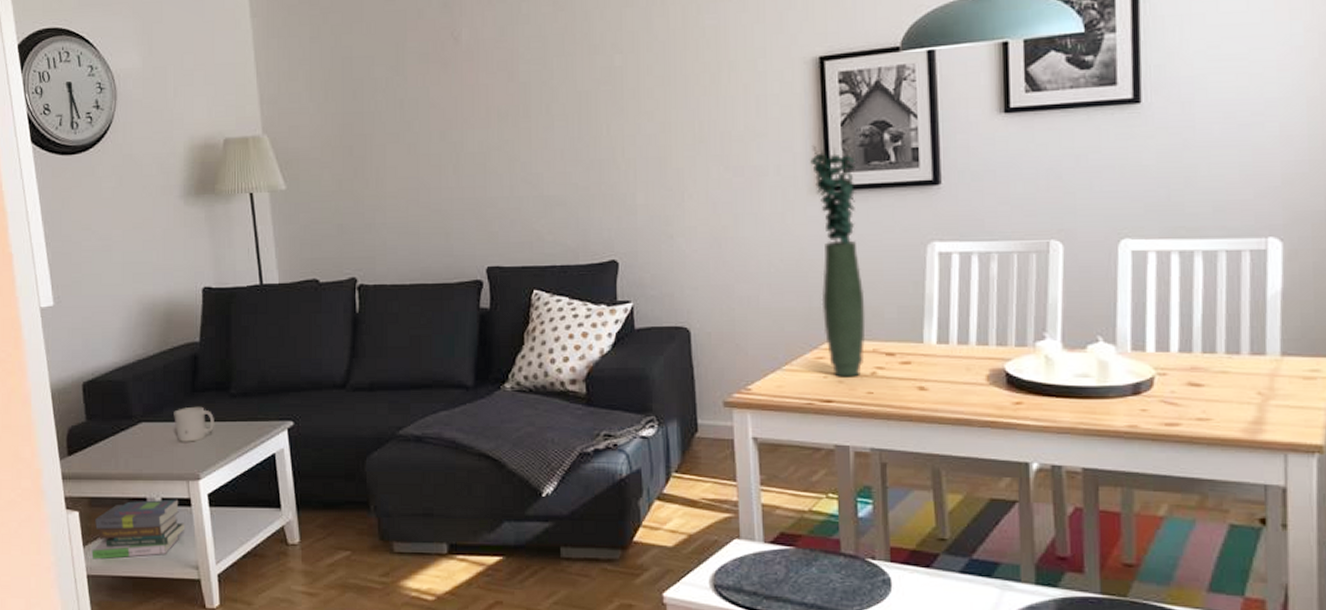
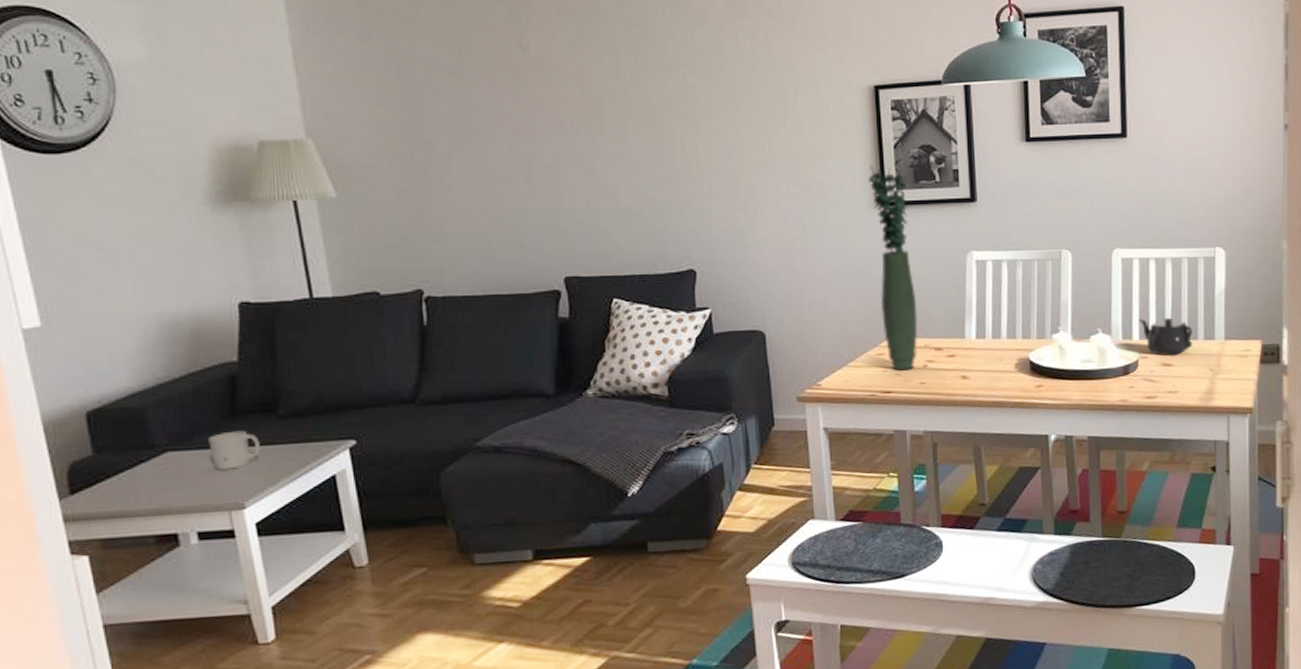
books: present [91,499,186,560] -> none [108,531,229,607]
teapot: none [1155,325,1233,373] -> present [1138,317,1193,355]

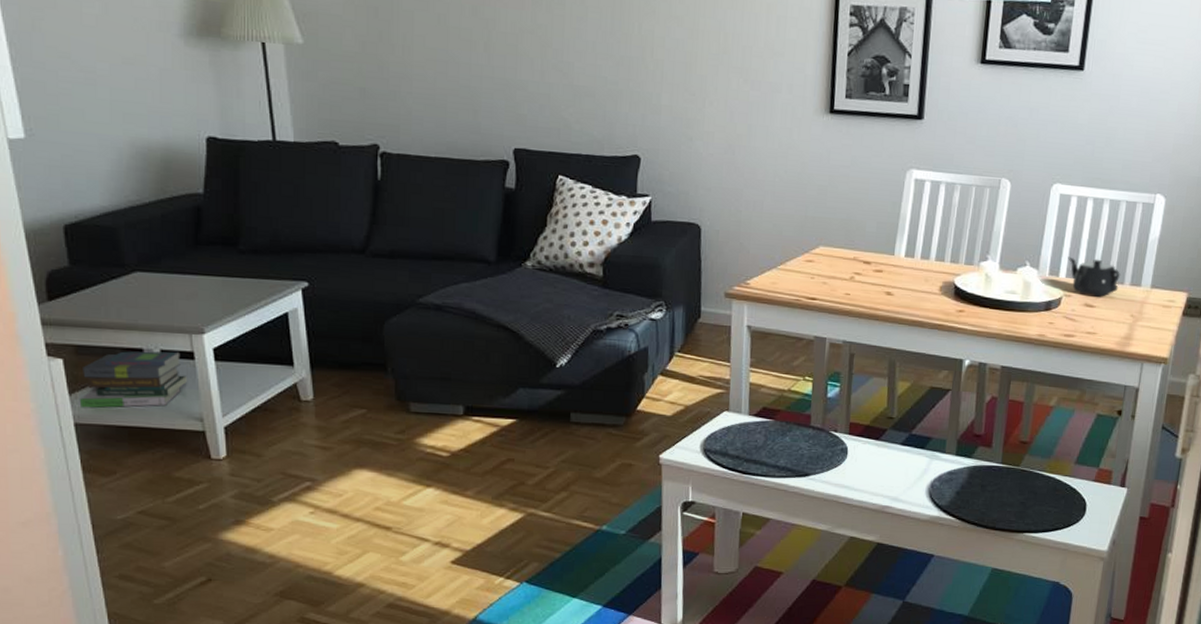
books: none [108,531,229,607] -> present [79,351,188,408]
mug: present [208,430,260,470] -> none [174,259,220,296]
vase: present [868,165,918,371] -> none [815,70,857,280]

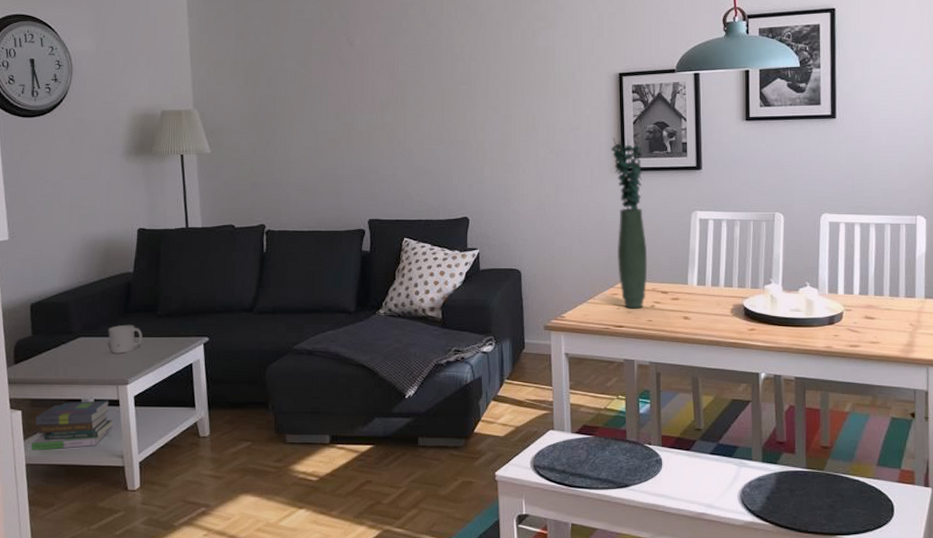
mug: none [174,259,220,296] -> present [108,324,143,354]
vase: none [815,70,857,280] -> present [611,137,648,309]
teapot: present [1068,256,1120,297] -> none [844,275,895,309]

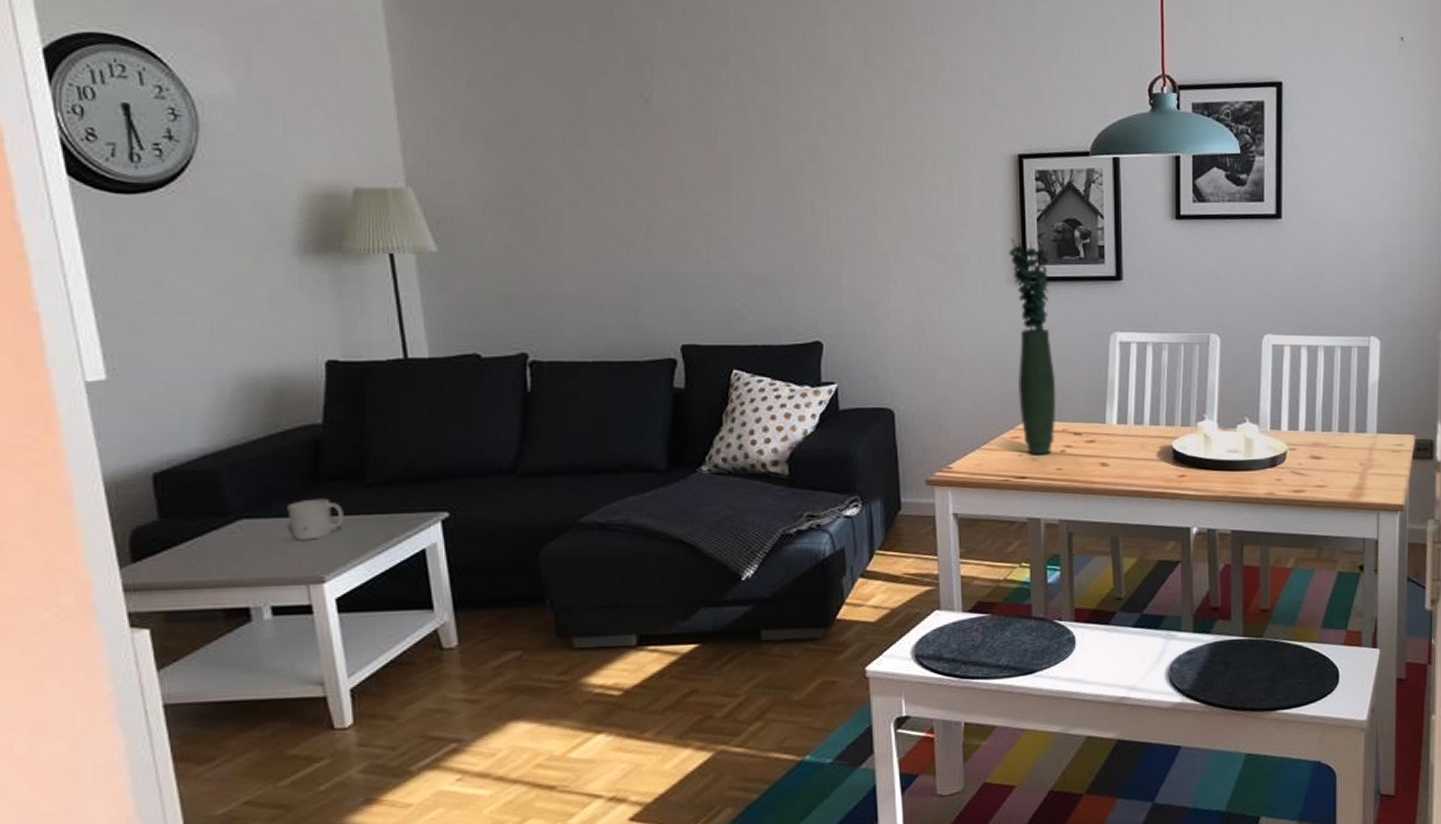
books: present [31,400,114,451] -> none [169,606,305,685]

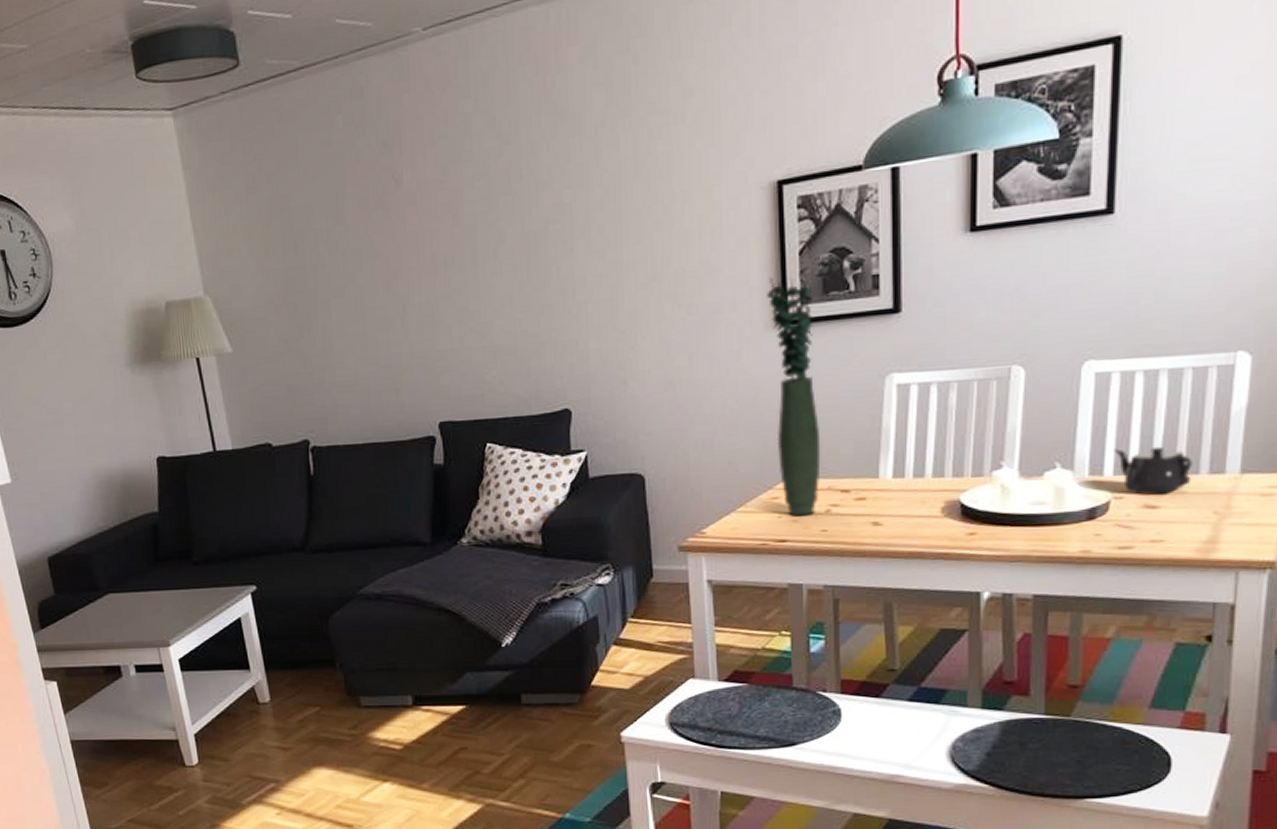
mug: present [287,498,344,541] -> none [139,575,180,611]
teapot: none [1288,408,1344,448] -> present [1114,446,1192,494]

